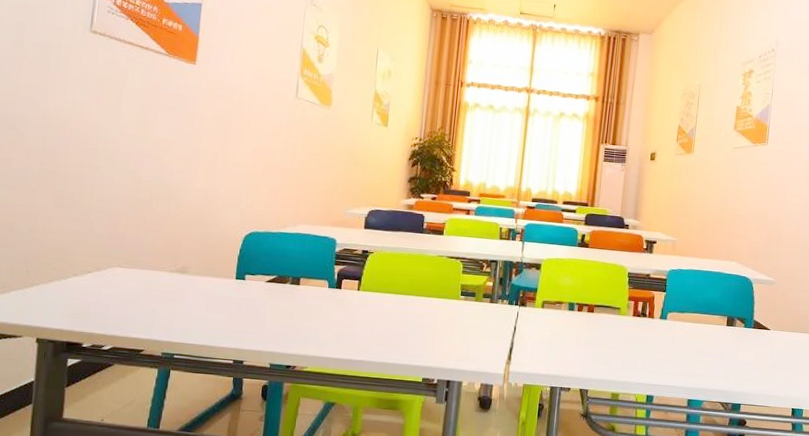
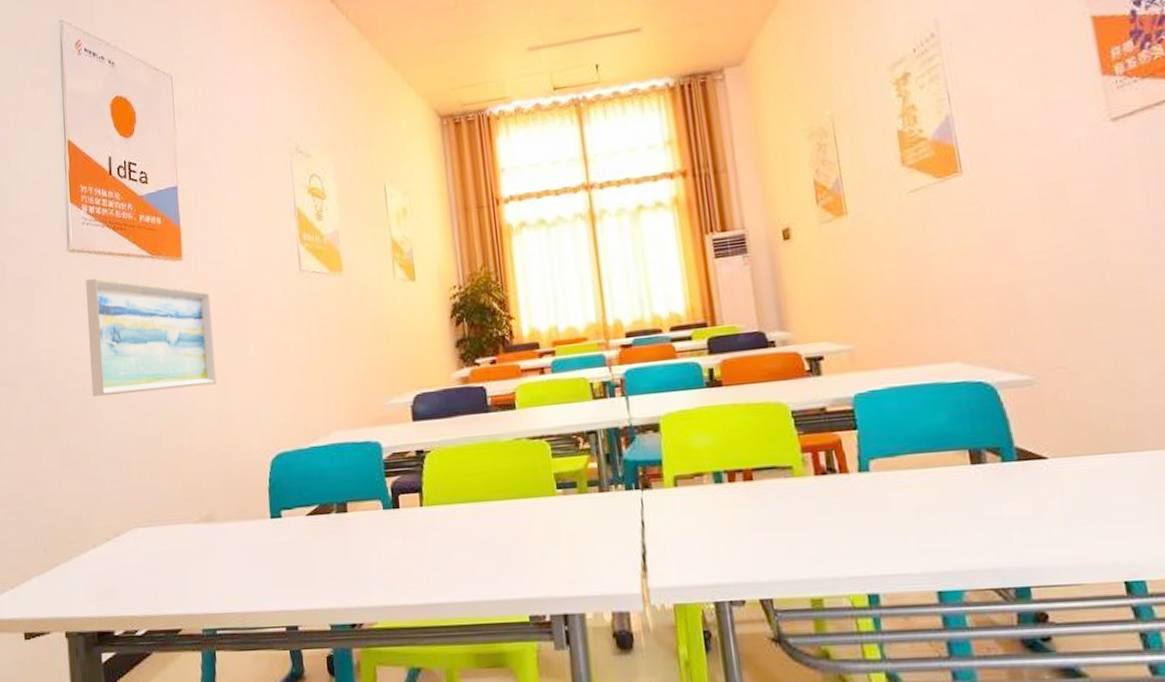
wall art: none [93,59,215,169] -> present [85,278,217,397]

